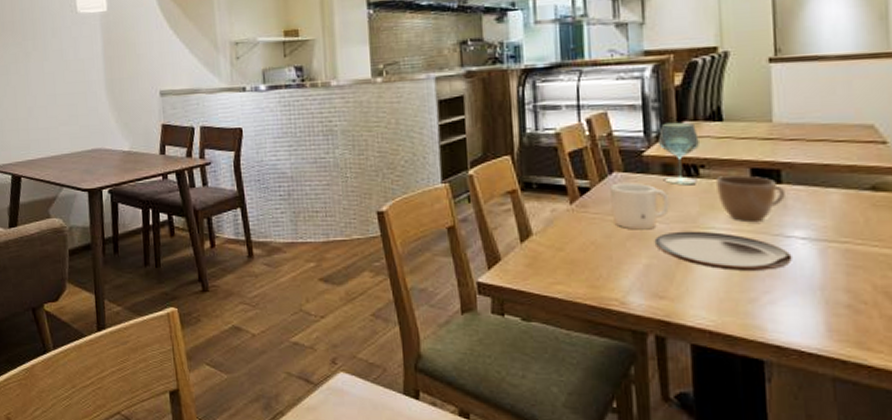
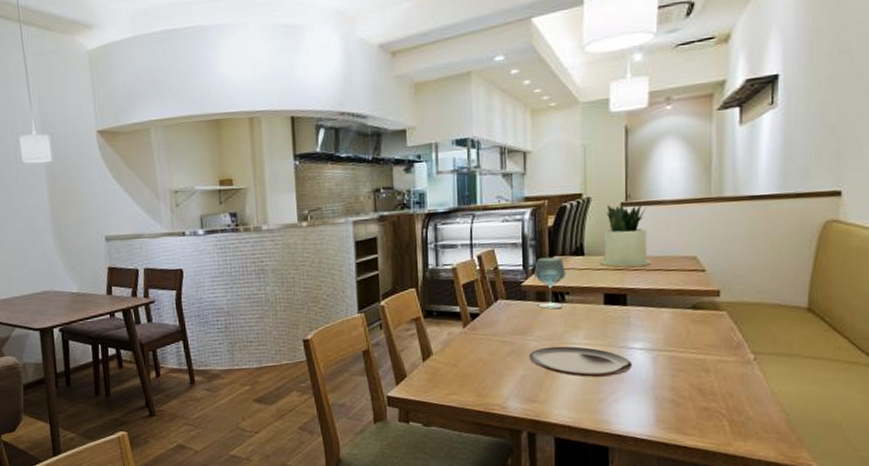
mug: present [610,182,671,230] -> none [495,308,542,347]
cup: present [717,175,785,221] -> none [578,299,629,337]
planter: none [743,58,814,138] -> present [599,203,652,268]

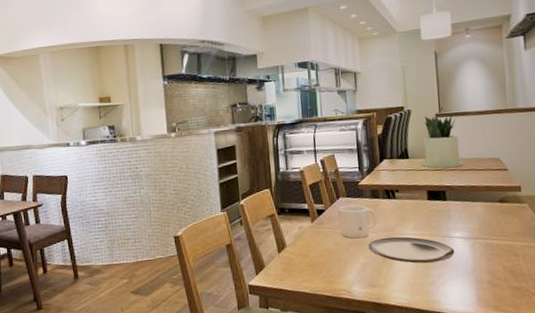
mug: none [495,308,542,347] -> present [338,204,378,239]
wine glass: present [534,257,566,310] -> none [368,160,395,205]

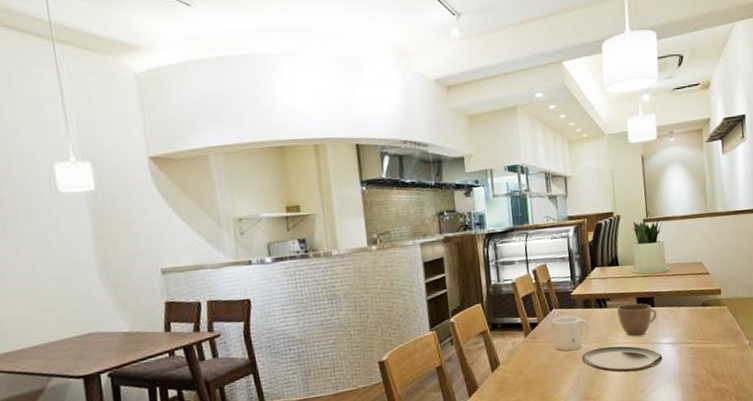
cup: none [406,196,449,228] -> present [617,303,657,336]

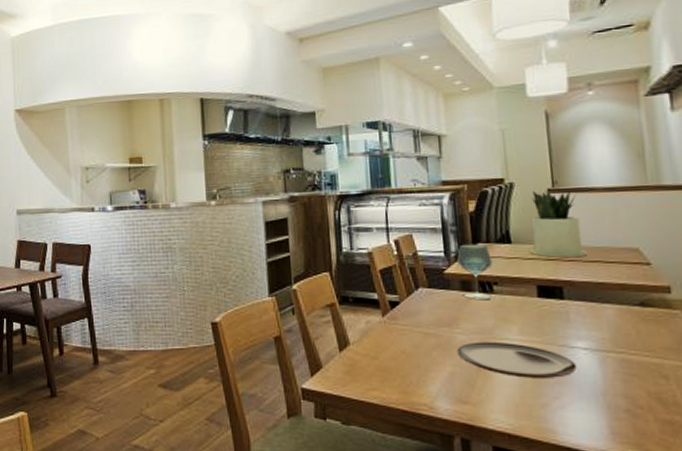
mug: present [551,316,590,352] -> none [417,297,470,341]
wine glass: none [580,268,606,315] -> present [457,244,492,301]
cup: present [617,303,657,336] -> none [508,292,567,333]

